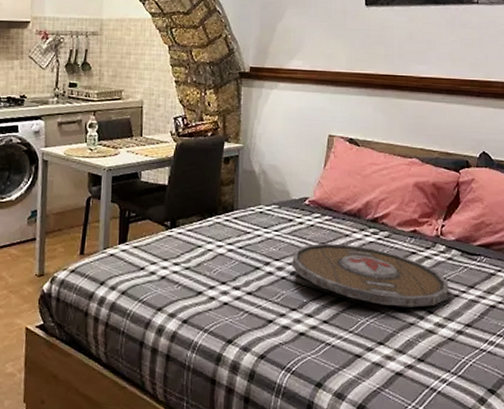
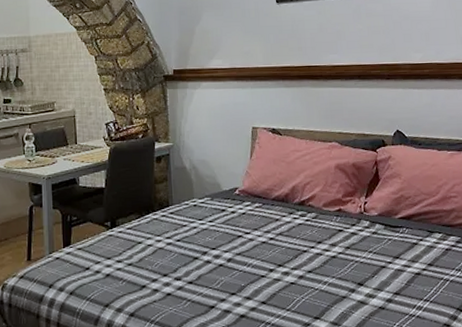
serving tray: present [292,243,448,308] -> none [227,228,376,282]

